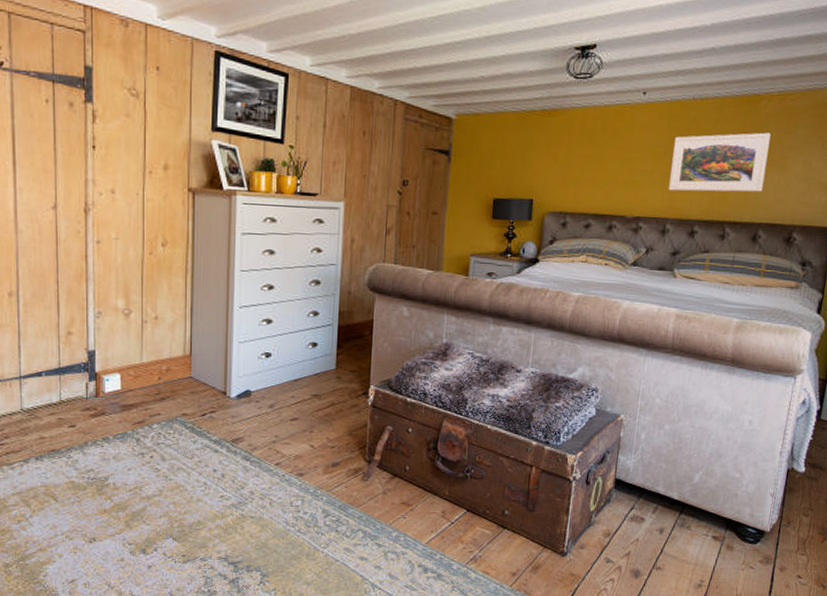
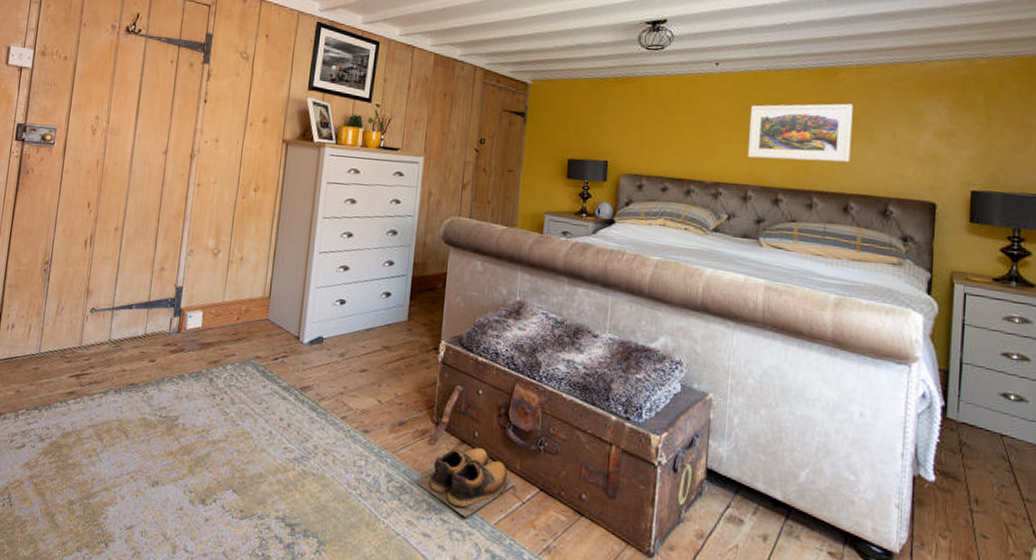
shoes: none [352,480,445,540] -> present [417,448,516,517]

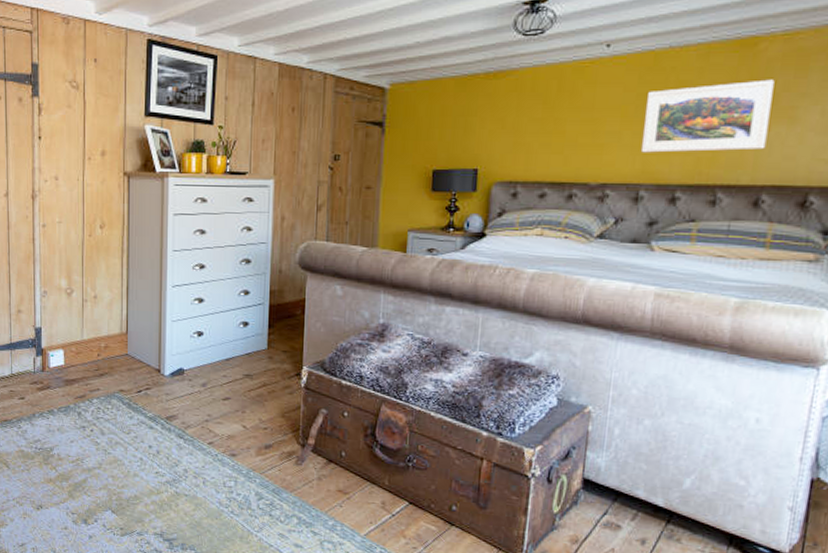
shoes: present [417,448,516,517] -> none [286,466,385,529]

